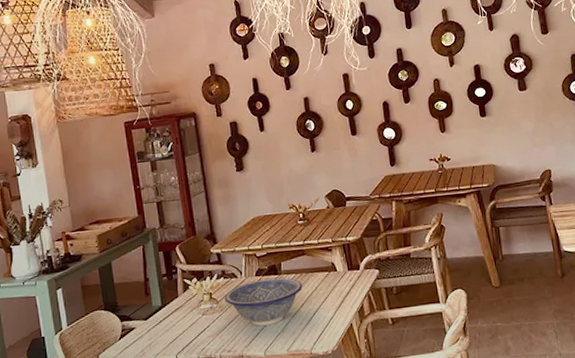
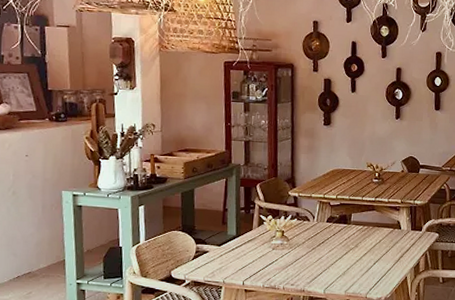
decorative bowl: present [224,278,303,326] -> none [295,226,368,267]

